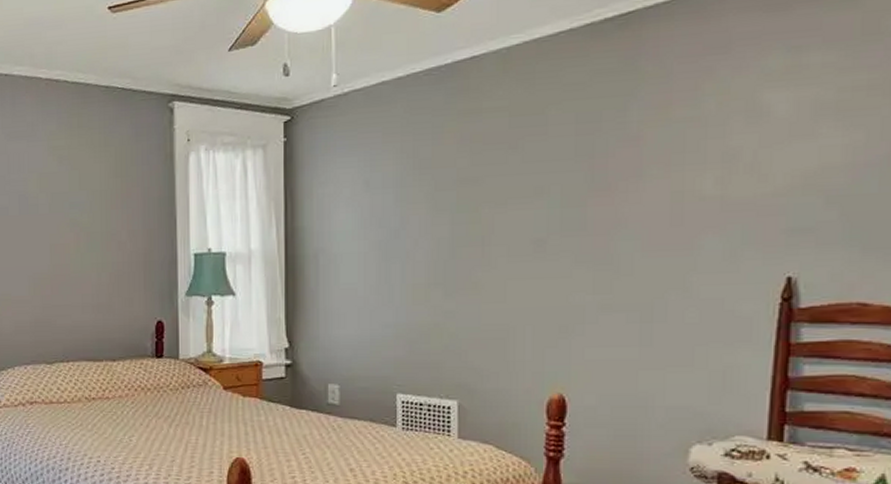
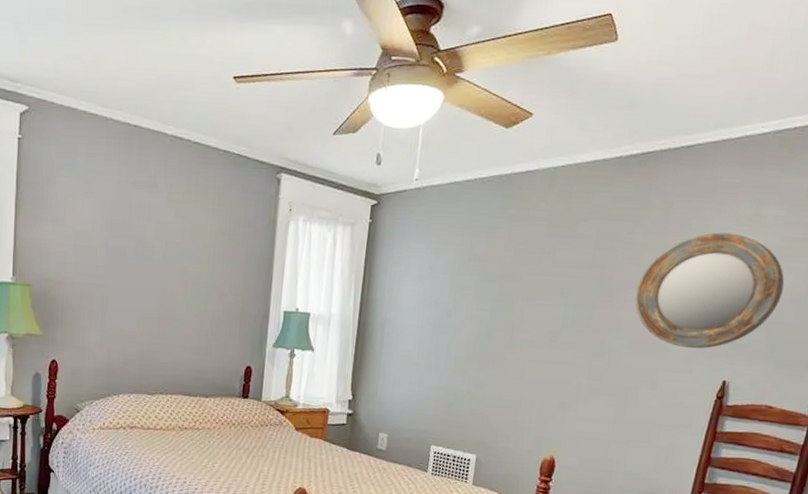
home mirror: none [642,92,853,242] -> present [635,232,785,349]

